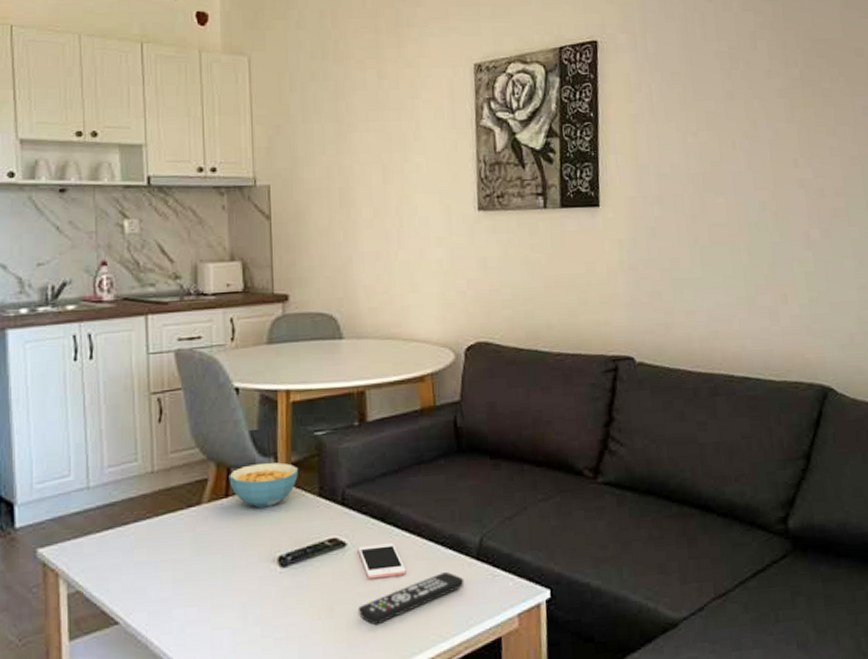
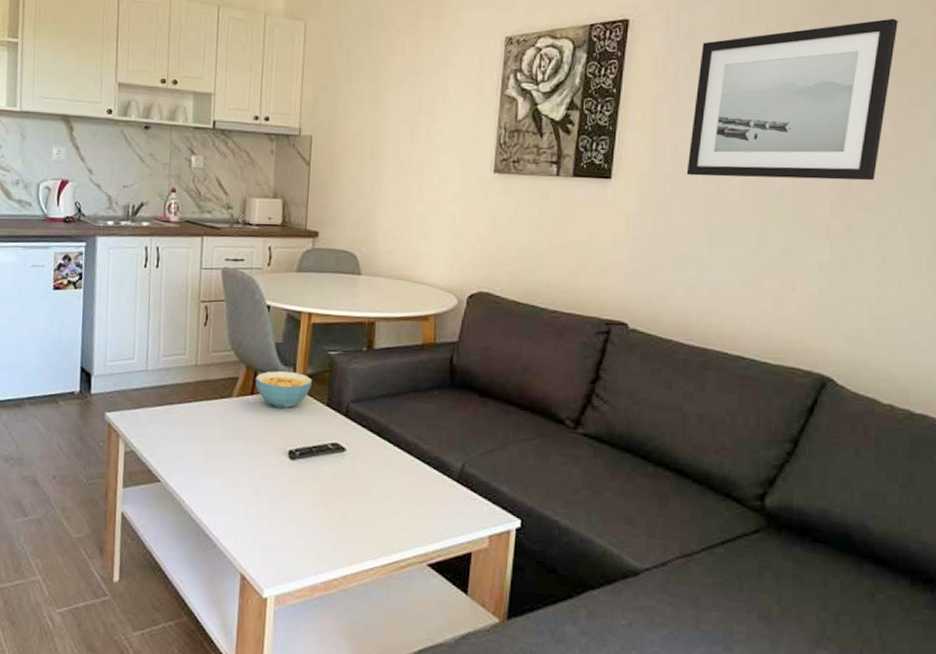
remote control: present [357,572,464,625] -> none [349,488,444,521]
cell phone: present [358,542,406,580] -> none [355,454,395,484]
wall art: none [670,30,844,197] -> present [686,18,898,181]

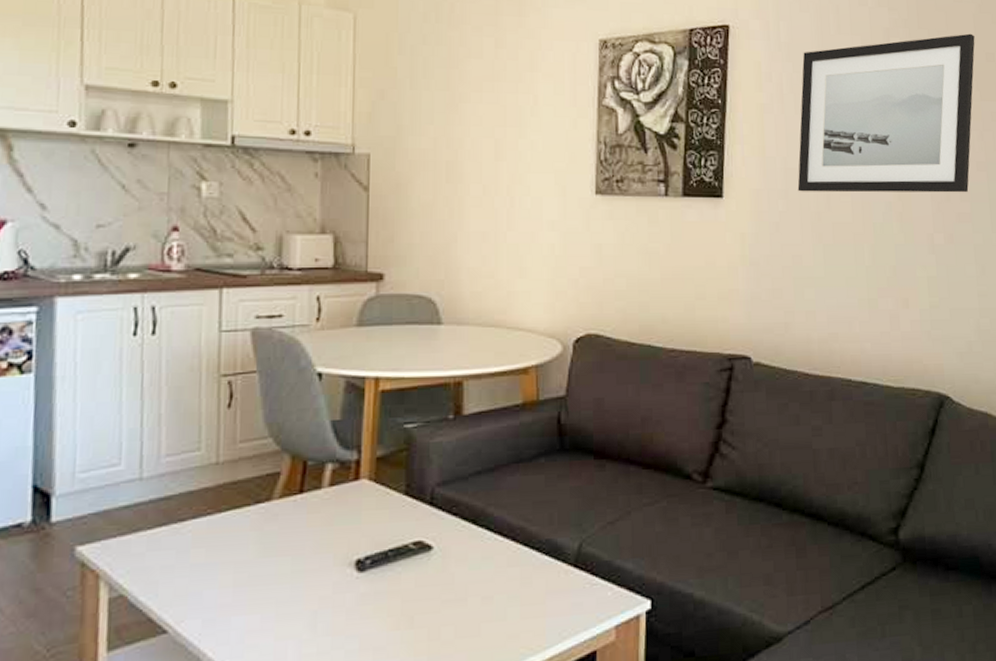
cereal bowl: present [255,371,313,409] -> none [304,456,385,506]

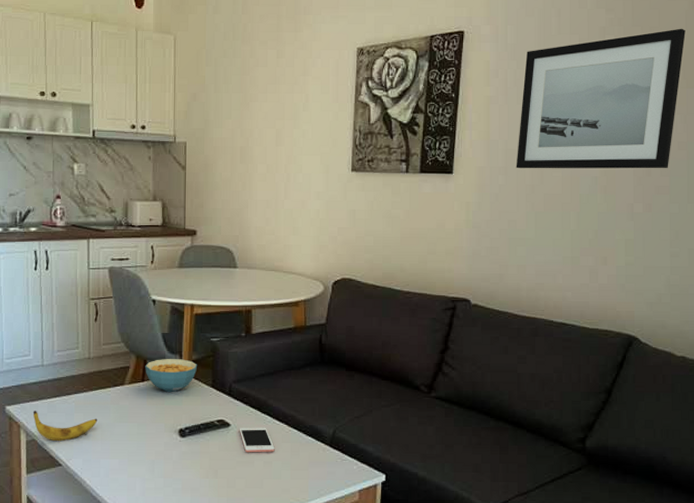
banana: none [121,550,229,596] -> present [33,411,98,442]
cereal bowl: none [304,456,385,506] -> present [145,359,198,392]
cell phone: none [445,547,497,587] -> present [239,427,275,453]

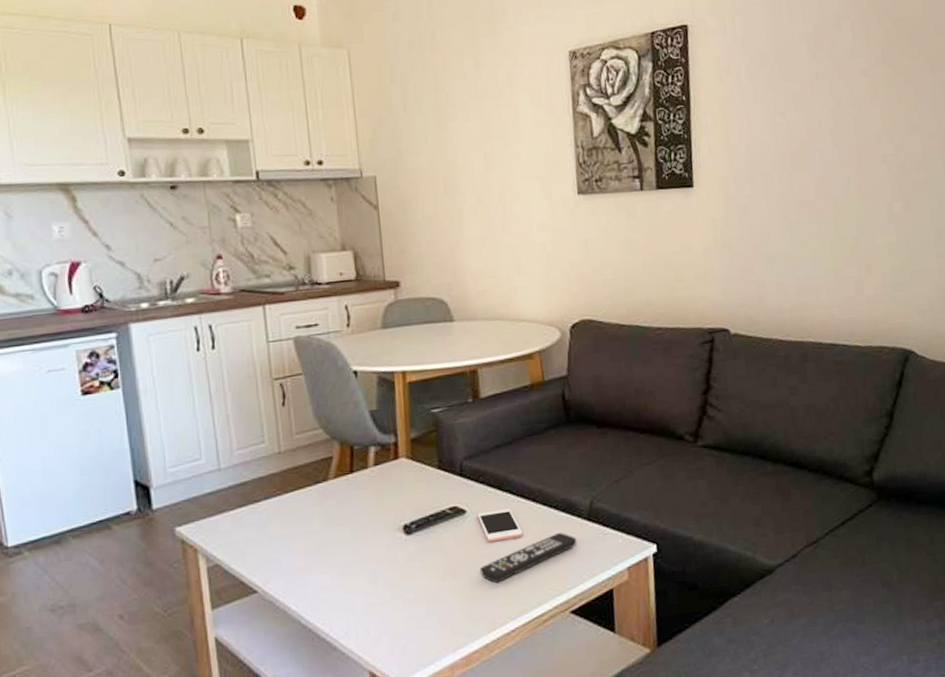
banana: present [33,411,98,442] -> none [212,526,299,563]
cereal bowl: present [145,359,198,392] -> none [352,439,419,482]
remote control: none [236,454,319,486] -> present [479,533,577,583]
wall art: present [516,28,686,169] -> none [758,8,924,176]

